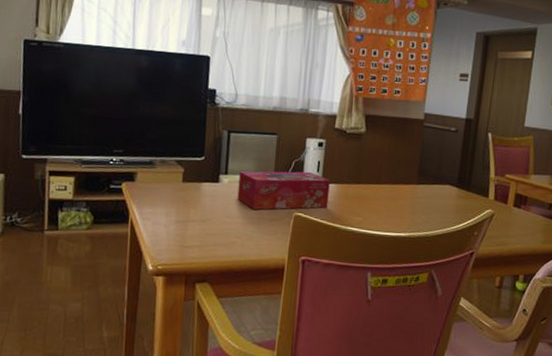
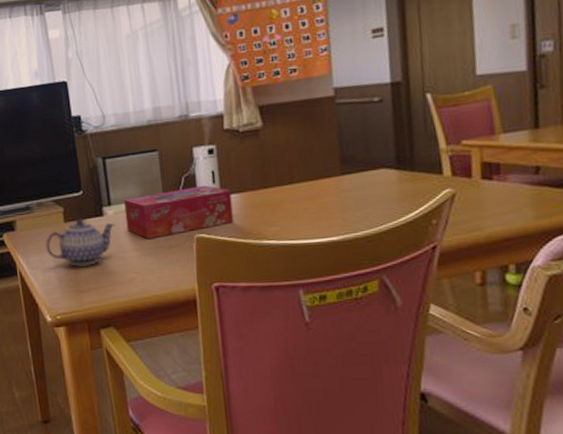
teapot: none [160,180,228,225] -> present [45,218,115,267]

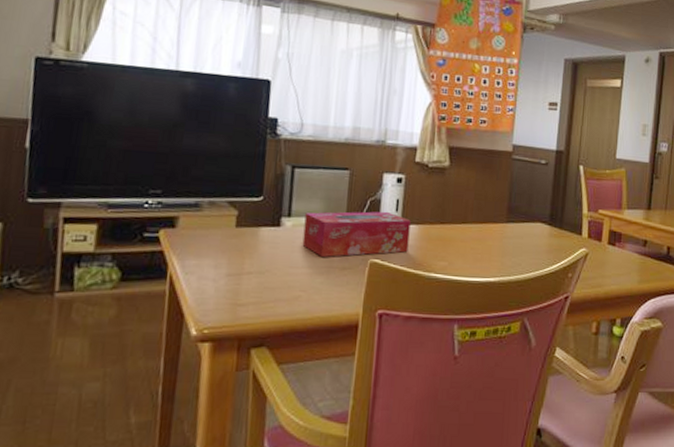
teapot: present [45,218,115,267] -> none [208,225,291,278]

